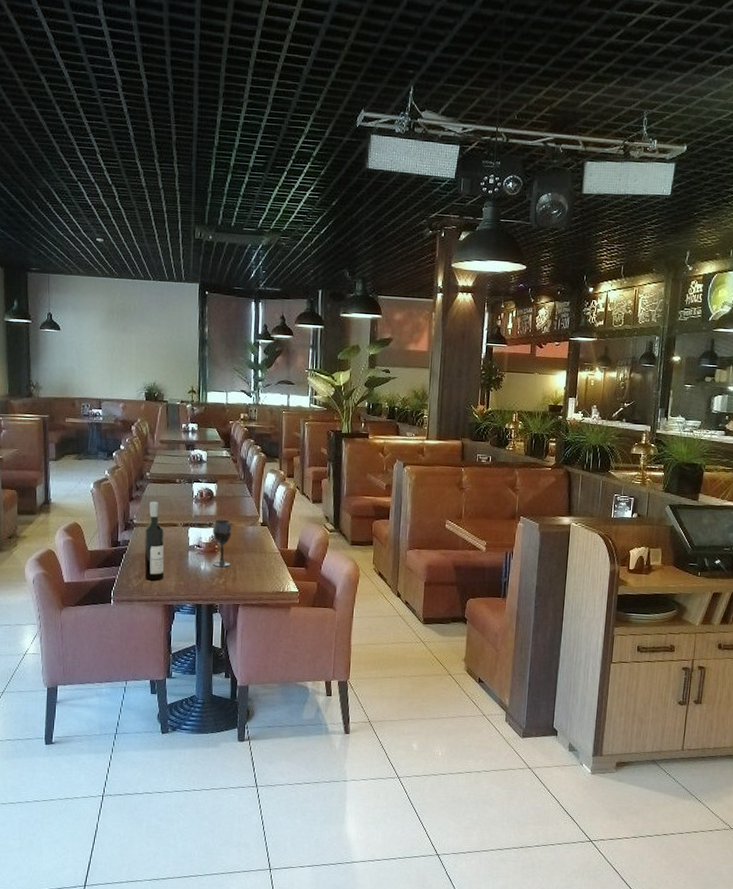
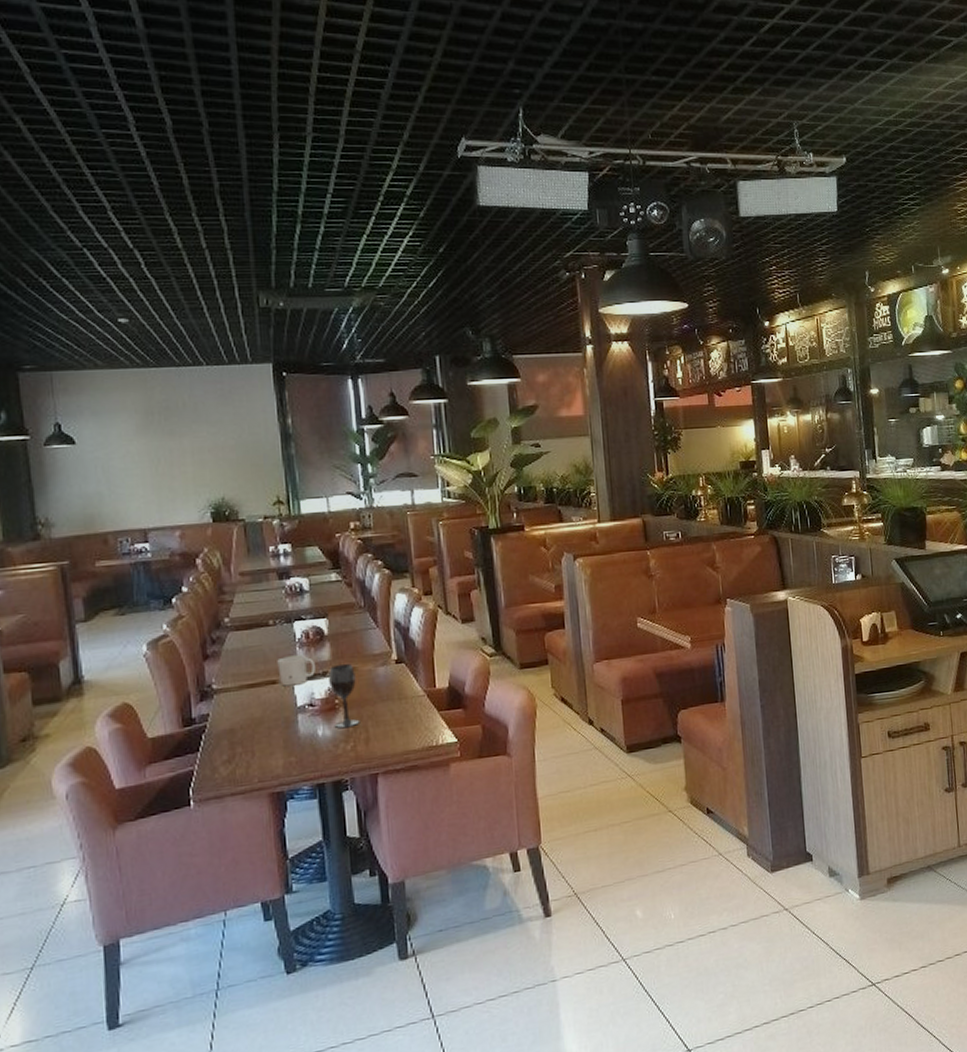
bottle: present [144,501,165,581] -> none [229,654,266,764]
mug: none [178,507,205,530] -> present [277,655,317,687]

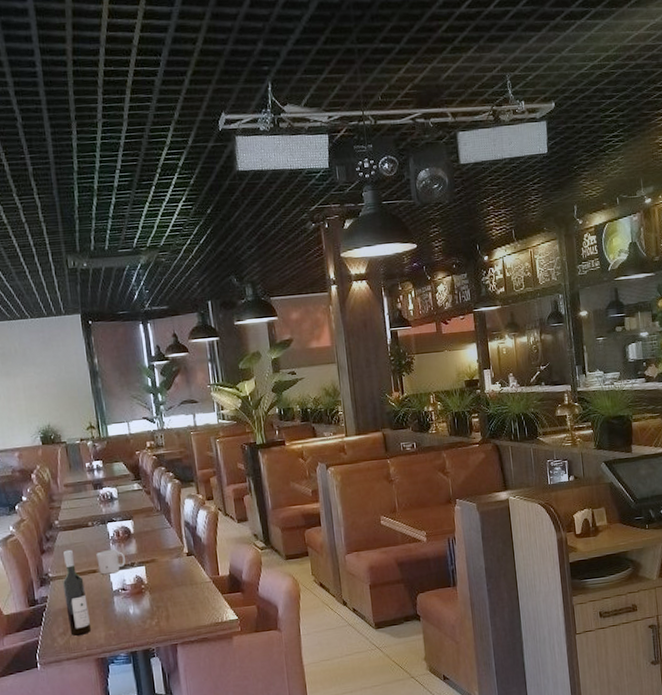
bottle: none [229,654,266,764] -> present [62,549,92,636]
wine glass: present [329,664,360,729] -> none [135,556,162,608]

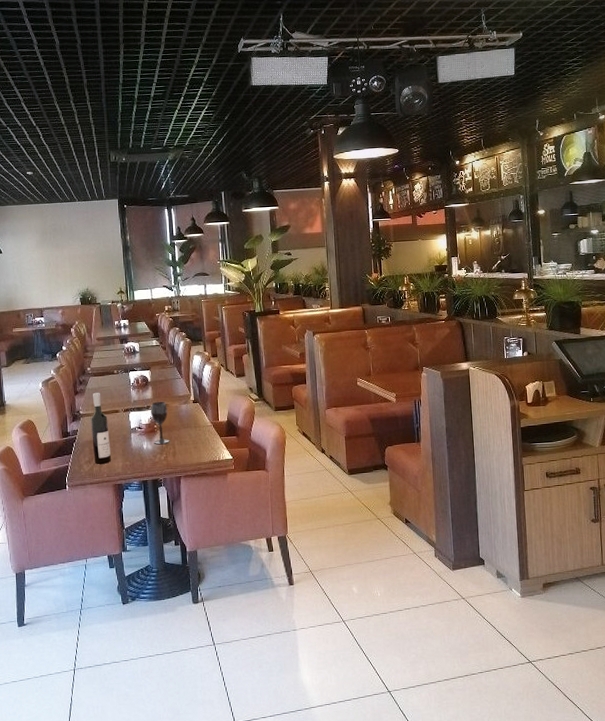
mug: present [96,549,127,575] -> none [119,394,143,415]
wine glass: none [135,556,162,608] -> present [151,402,170,445]

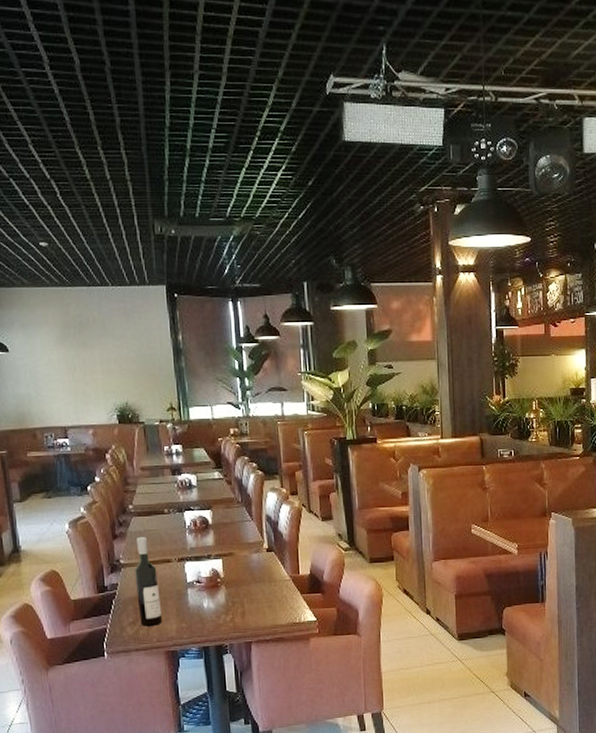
wine glass: present [151,402,170,445] -> none [212,550,238,603]

